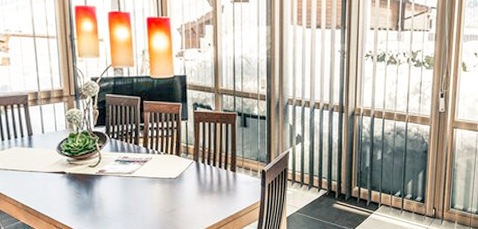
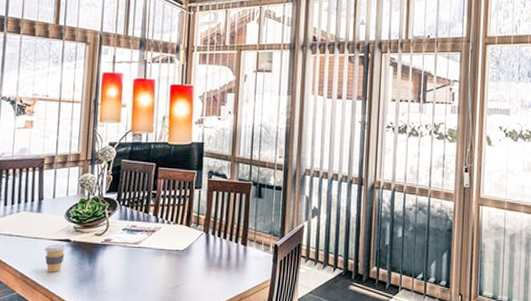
coffee cup: none [42,176,63,202] -> present [45,243,67,272]

